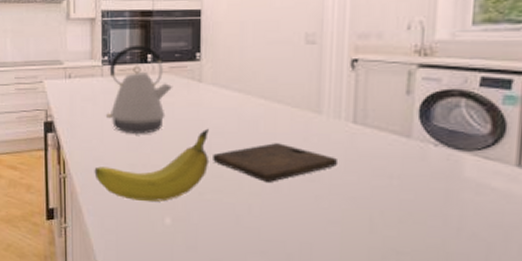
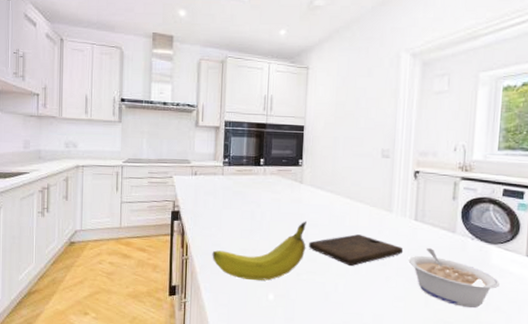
kettle: present [106,44,173,135] -> none [225,150,280,225]
legume: none [345,158,476,234] -> present [408,248,500,308]

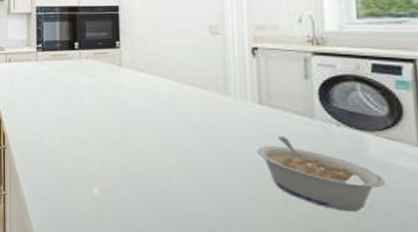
fruit: present [212,221,307,281] -> none [30,106,132,173]
cutting board: present [309,234,404,266] -> none [134,121,249,157]

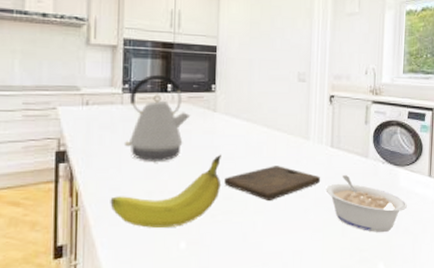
fruit: none [30,106,132,173] -> present [110,154,222,228]
kettle: none [40,34,97,112] -> present [125,74,191,163]
cutting board: none [134,121,249,157] -> present [224,166,321,201]

